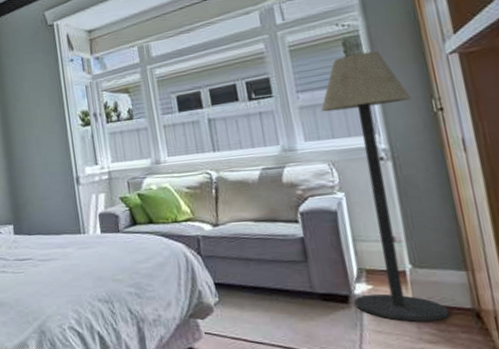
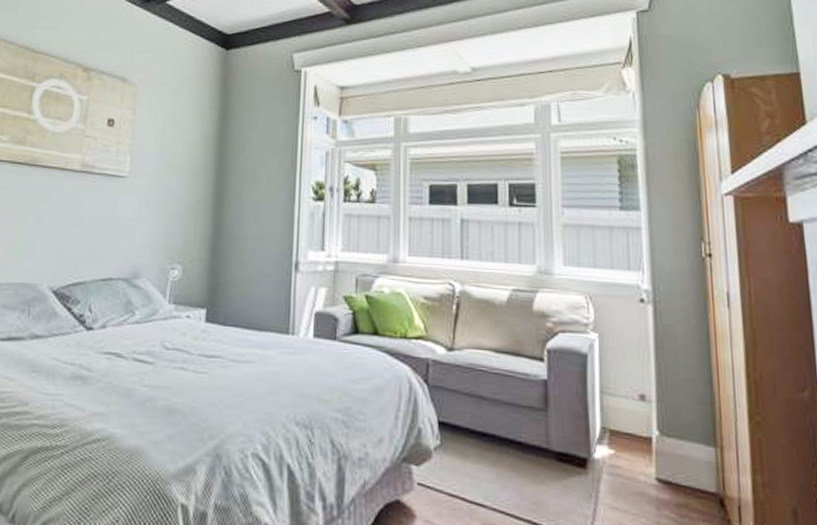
floor lamp: present [320,51,450,322] -> none [585,175,692,503]

